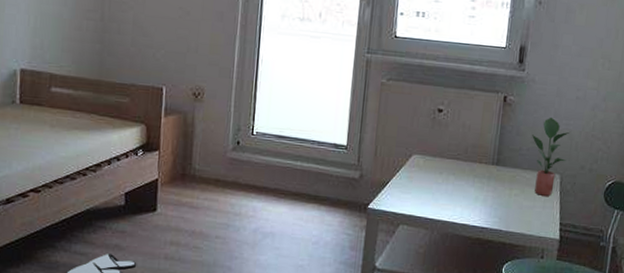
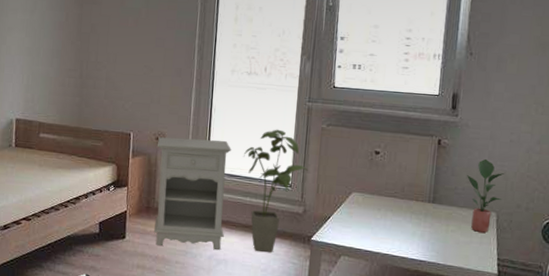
nightstand: none [189,92,280,221] -> present [153,137,231,250]
house plant: none [294,84,366,223] -> present [244,129,308,252]

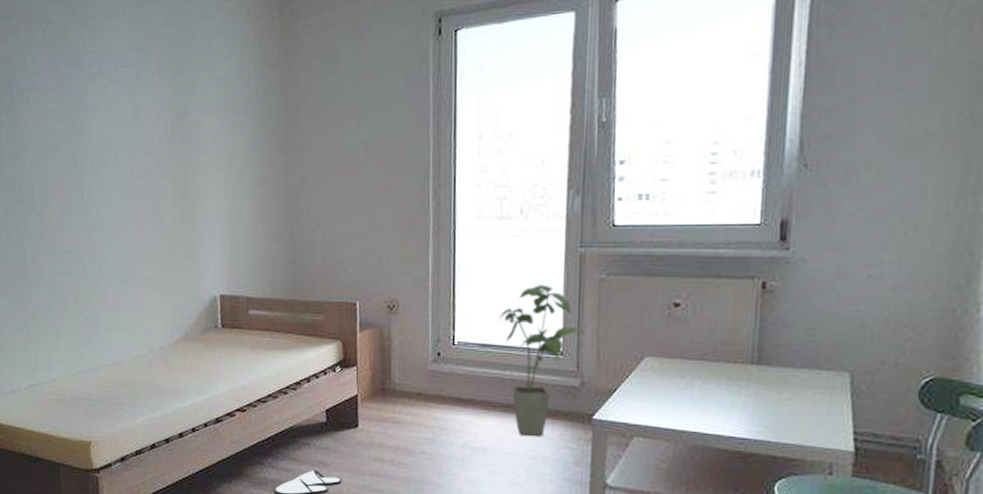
nightstand: present [153,137,231,250] -> none [389,303,483,436]
potted plant: present [467,158,504,233] -> none [805,302,860,399]

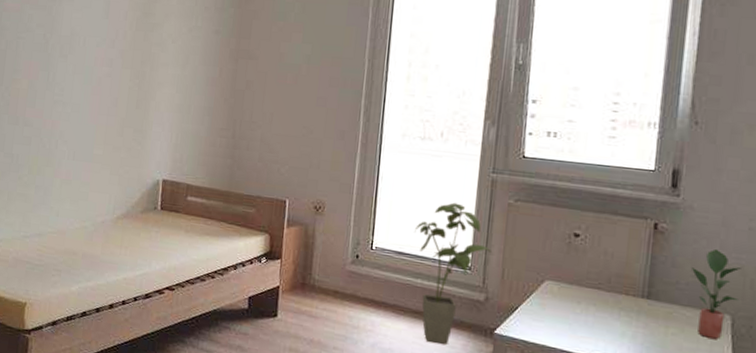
potted plant: none [805,302,860,399] -> present [692,248,741,339]

